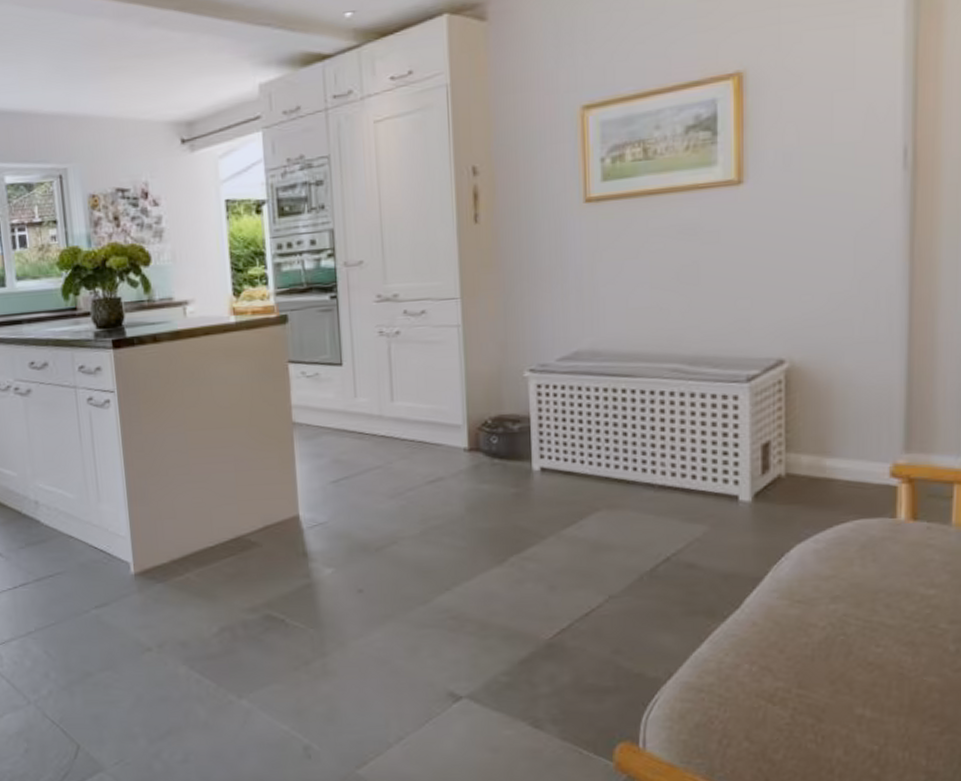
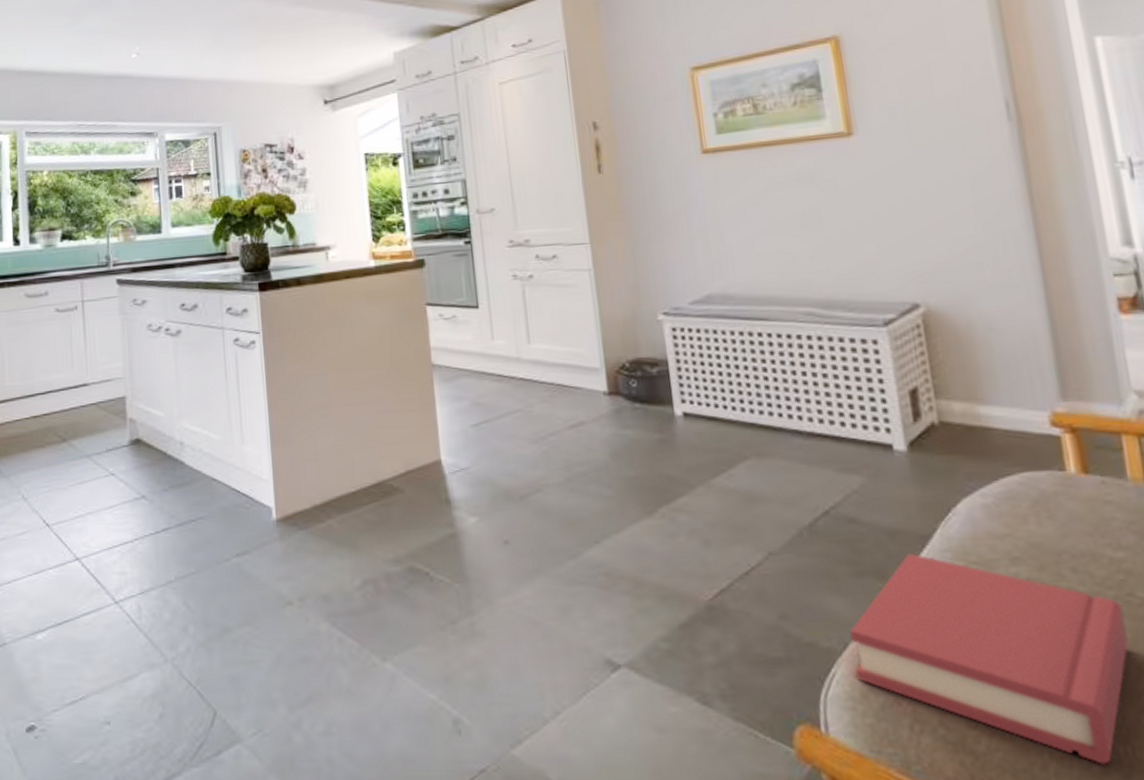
hardback book: none [676,593,924,767] -> present [850,552,1129,765]

